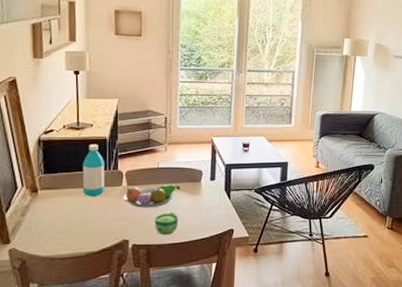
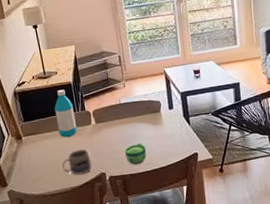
mug: none [80,212,116,239] -> present [62,149,92,175]
fruit bowl: present [123,184,180,208] -> none [94,117,143,143]

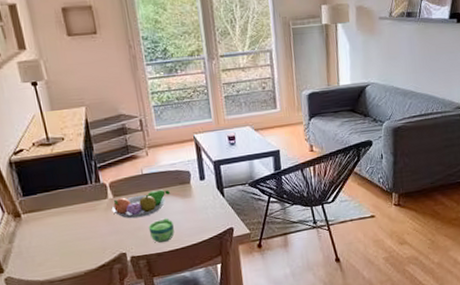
water bottle: present [54,89,78,138] -> none [61,158,91,214]
mug: present [62,149,92,175] -> none [72,227,110,257]
fruit bowl: none [94,117,143,143] -> present [111,189,170,219]

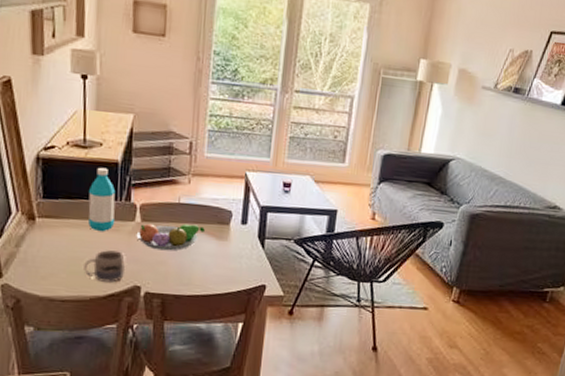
water bottle: none [61,158,91,214] -> present [88,167,116,232]
mug: none [72,227,110,257] -> present [84,250,126,283]
cup: present [148,217,175,243] -> none [171,257,200,285]

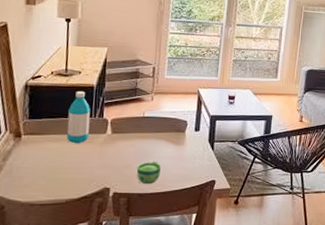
mug: present [84,250,126,283] -> none [61,159,98,186]
fruit bowl: present [136,223,205,251] -> none [107,133,165,157]
cup: none [171,257,200,285] -> present [136,161,161,185]

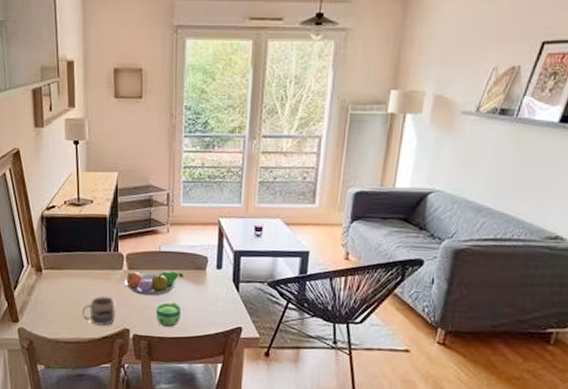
mug: none [61,159,98,186] -> present [82,296,116,326]
water bottle: present [67,91,91,144] -> none [83,222,106,281]
fruit bowl: none [107,133,165,157] -> present [124,270,183,296]

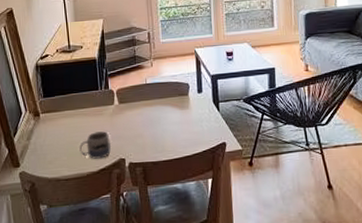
fruit bowl: present [124,270,183,296] -> none [116,99,169,126]
cup: present [155,302,181,328] -> none [147,127,170,152]

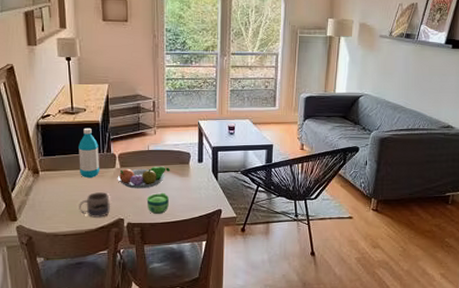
water bottle: none [77,65,99,118] -> present [79,128,100,179]
fruit bowl: none [116,99,169,126] -> present [117,166,170,189]
cup: none [147,127,170,152] -> present [146,192,169,215]

